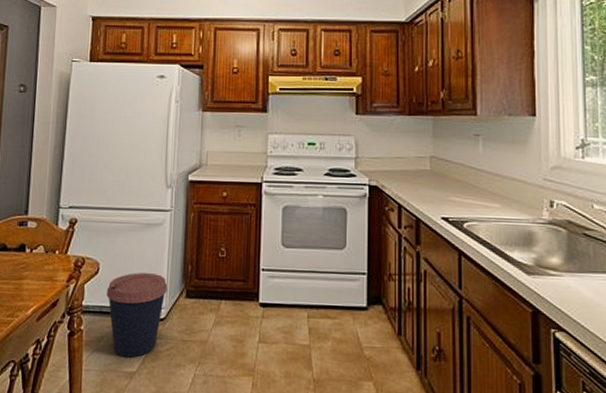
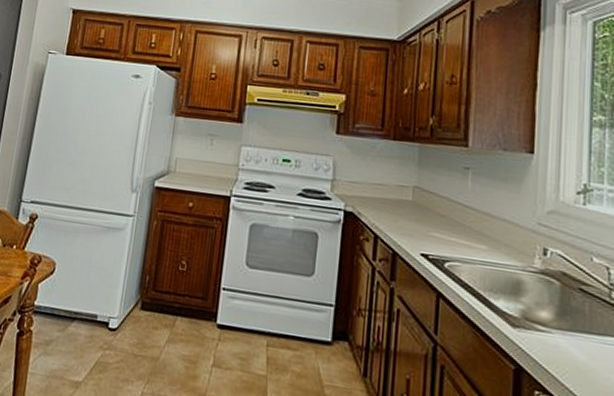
coffee cup: present [106,272,168,358] -> none [59,277,124,367]

